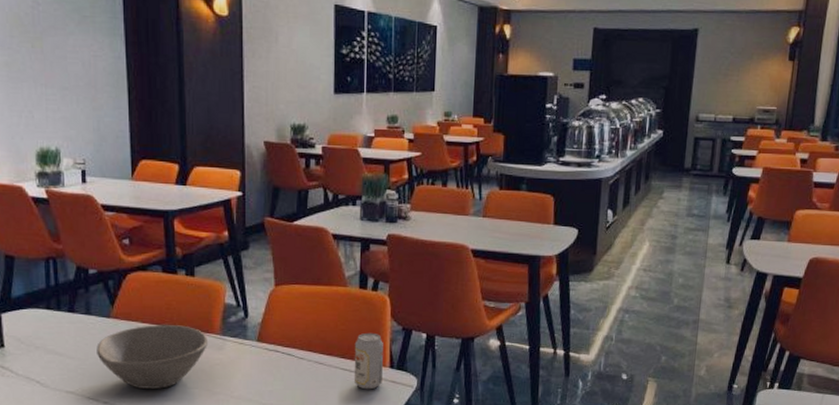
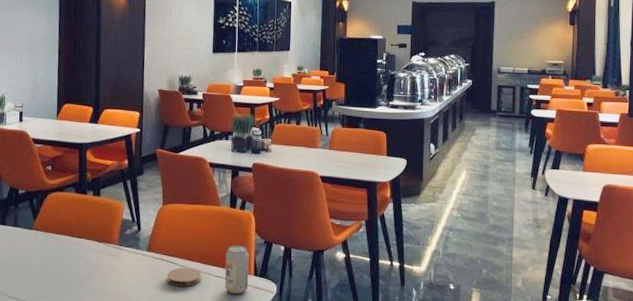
bowl: present [97,325,209,389] -> none [20,236,109,290]
coaster: none [283,360,325,382] -> present [167,268,201,286]

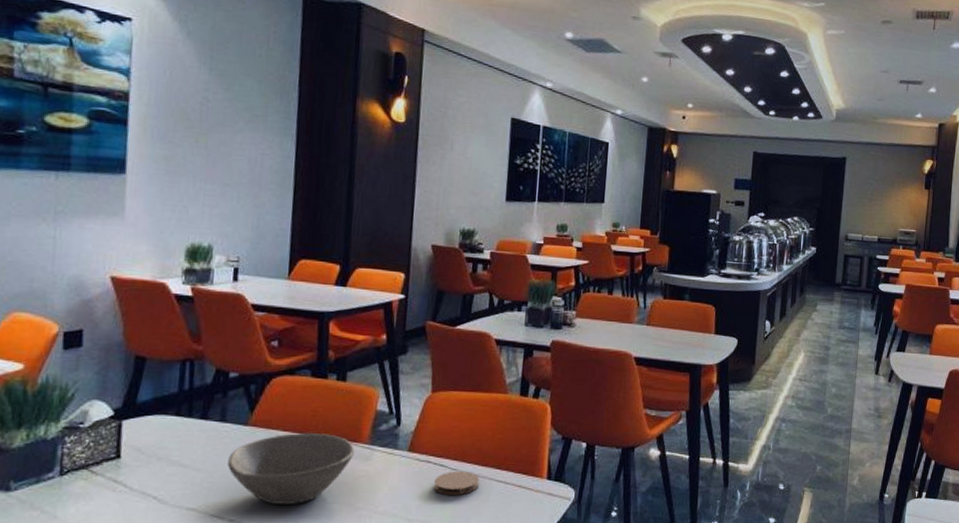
bowl: none [20,236,109,290] -> present [227,433,355,504]
beverage can: present [224,245,249,294] -> none [509,441,542,503]

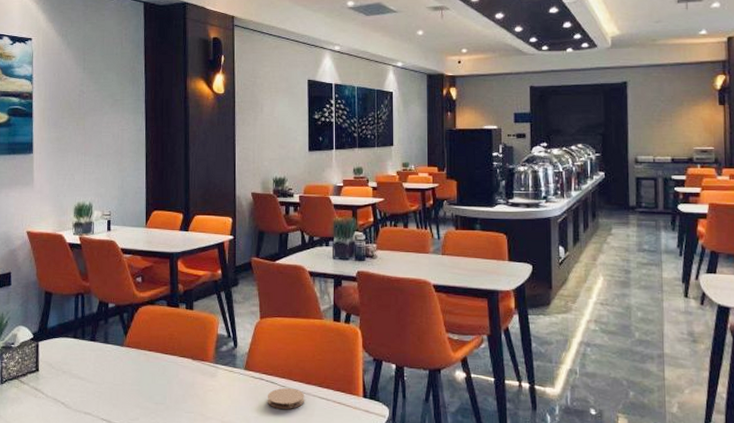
bowl: present [227,433,355,504] -> none [111,353,204,412]

